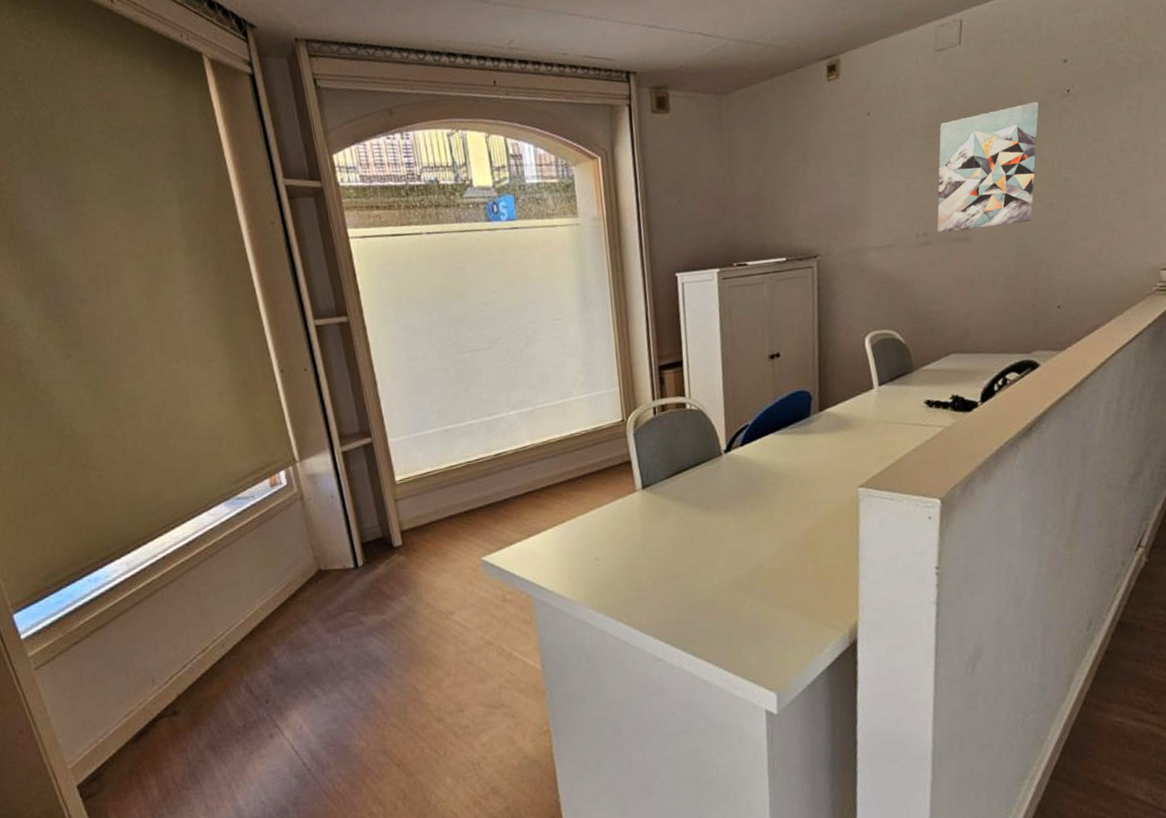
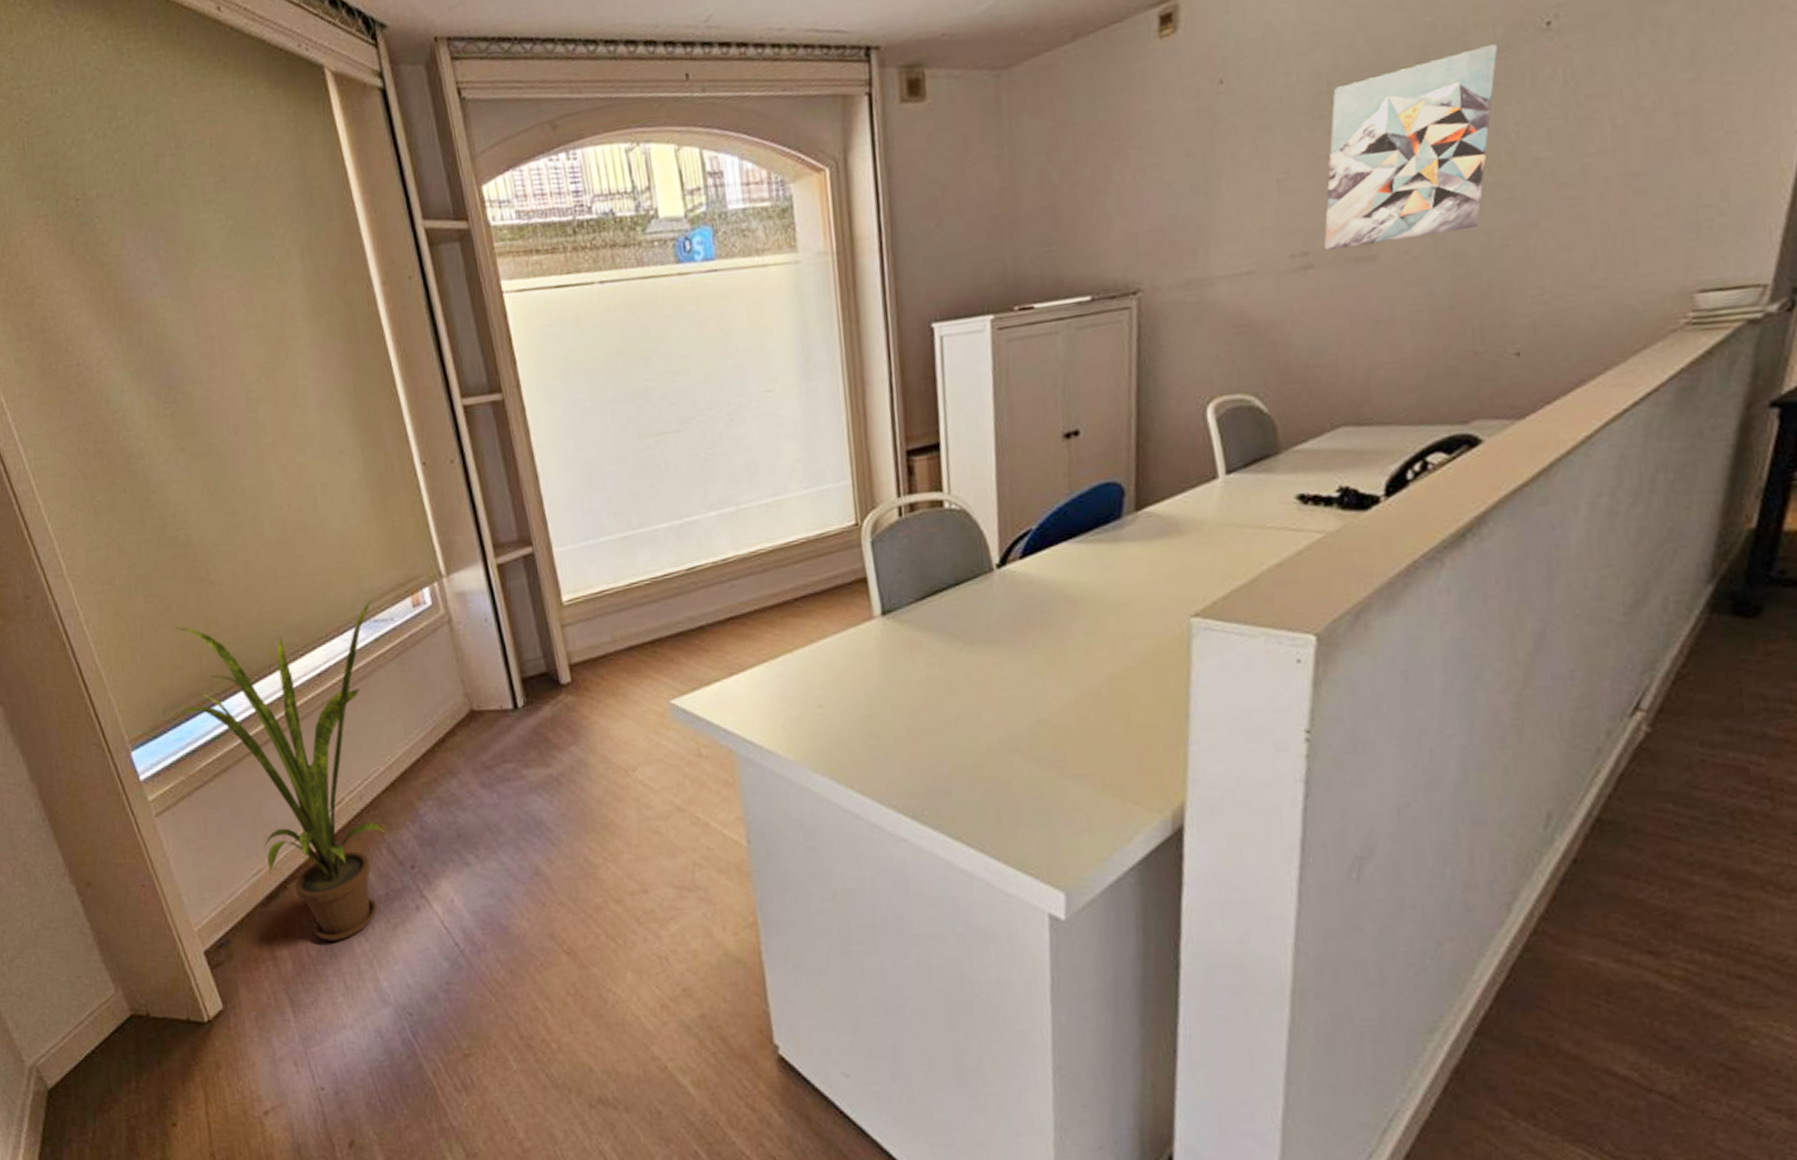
house plant: none [55,482,244,769] -> present [174,600,385,941]

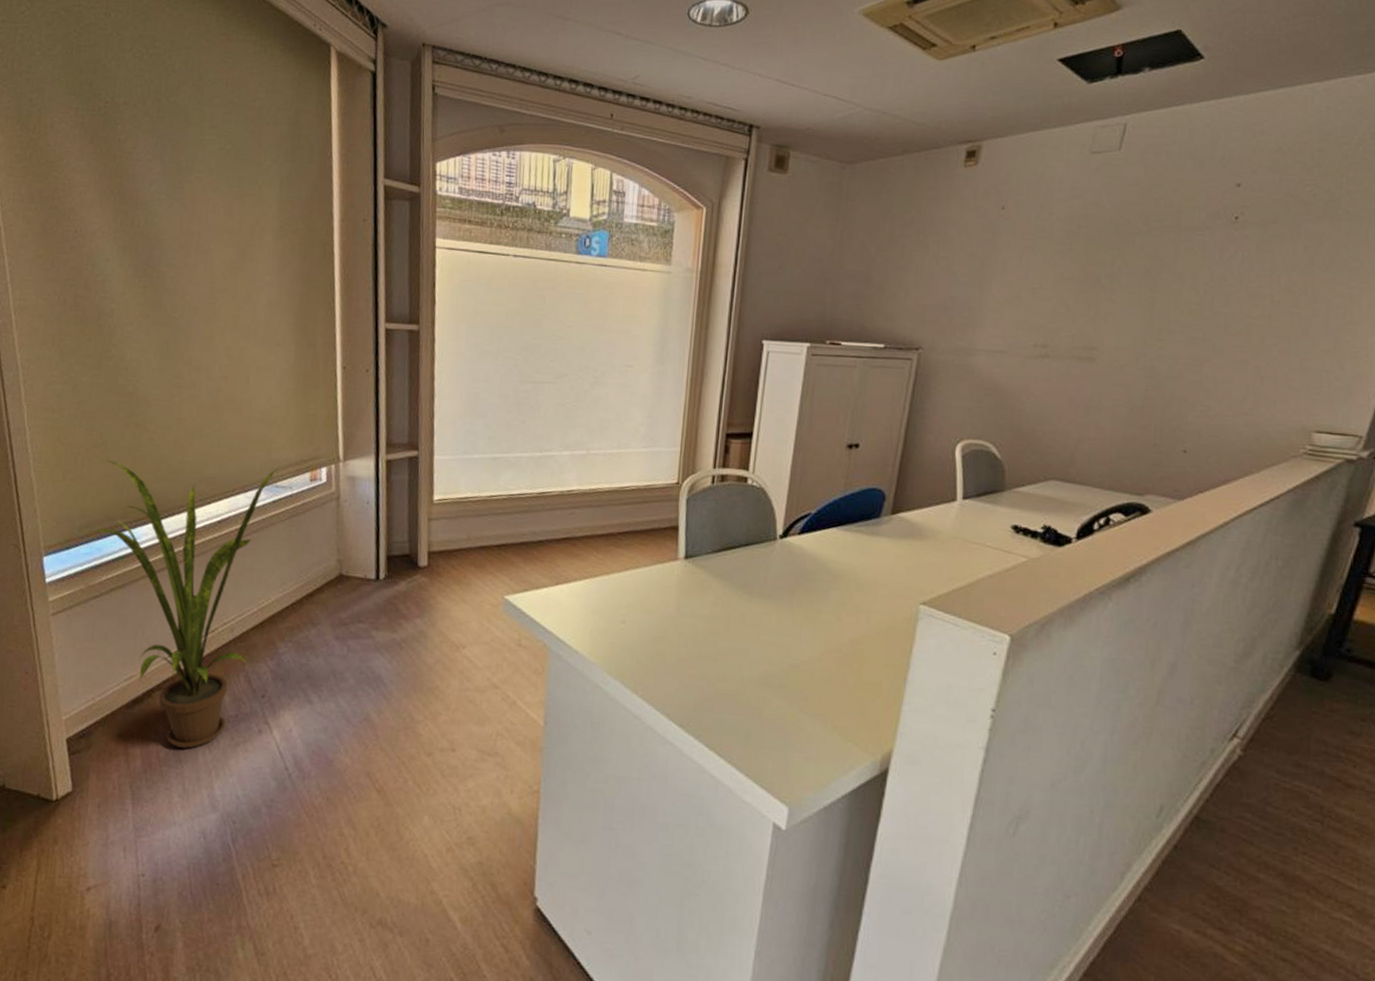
wall art: present [1323,43,1498,251] -> none [1058,223,1199,353]

